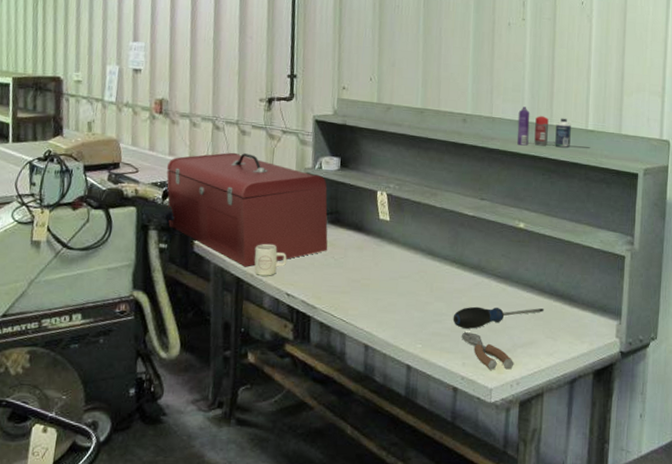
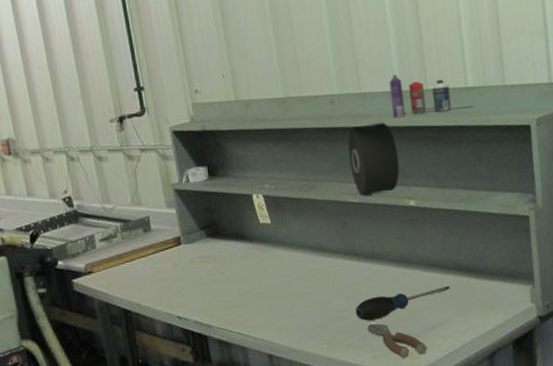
toolbox: present [166,152,328,267] -> none [28,179,212,298]
mug: present [254,243,287,276] -> none [136,269,171,304]
duct tape: none [471,146,517,211] -> present [348,123,400,195]

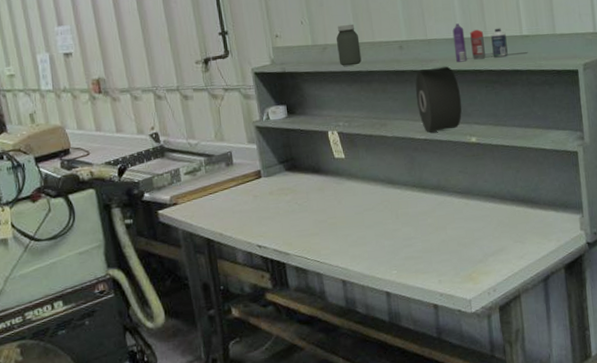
jar: none [261,76,289,124] -> present [336,24,362,66]
screwdriver: present [355,286,450,321] -> none [422,215,508,248]
pliers: present [367,323,428,358] -> none [433,250,488,282]

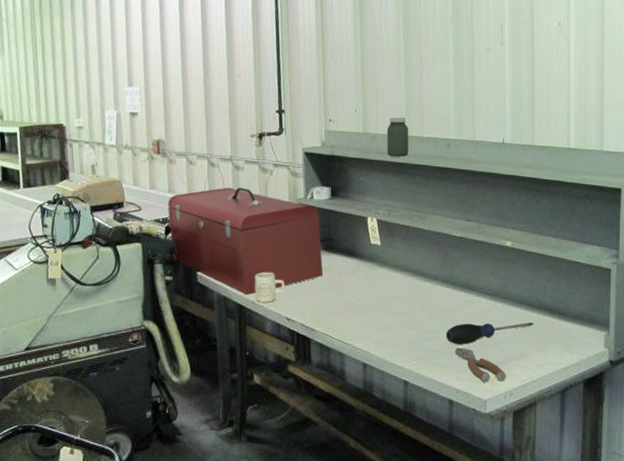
toolbox: none [116,117,290,228] -> present [167,187,323,295]
mug: none [219,200,252,233] -> present [254,272,285,302]
duct tape: present [415,66,462,133] -> none [457,169,501,231]
screwdriver: none [422,215,508,248] -> present [446,322,533,345]
pliers: none [433,250,488,282] -> present [455,348,507,383]
spray can: present [452,23,528,62] -> none [500,129,573,168]

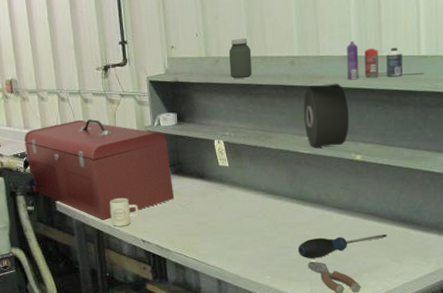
duct tape: none [457,169,501,231] -> present [304,84,350,148]
spray can: none [500,129,573,168] -> present [346,41,425,80]

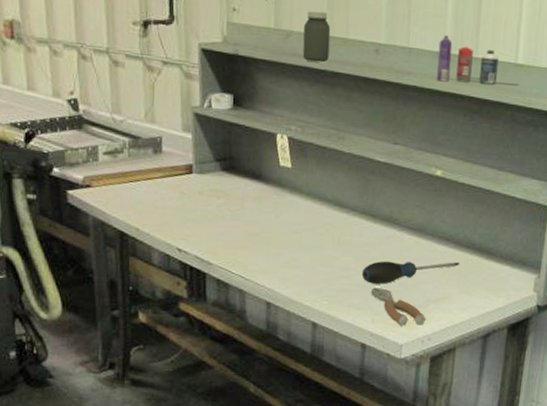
toolbox: present [23,119,175,220] -> none [26,87,222,220]
mug: present [109,197,138,226] -> none [138,193,176,230]
duct tape: present [304,84,350,148] -> none [383,82,435,157]

